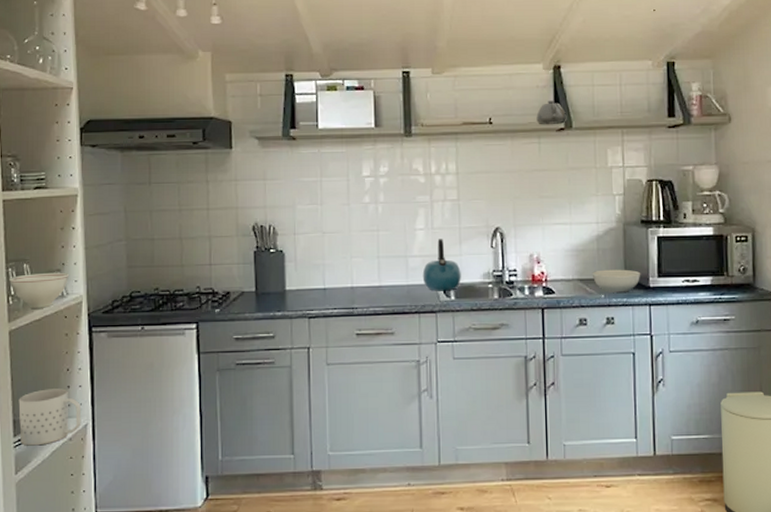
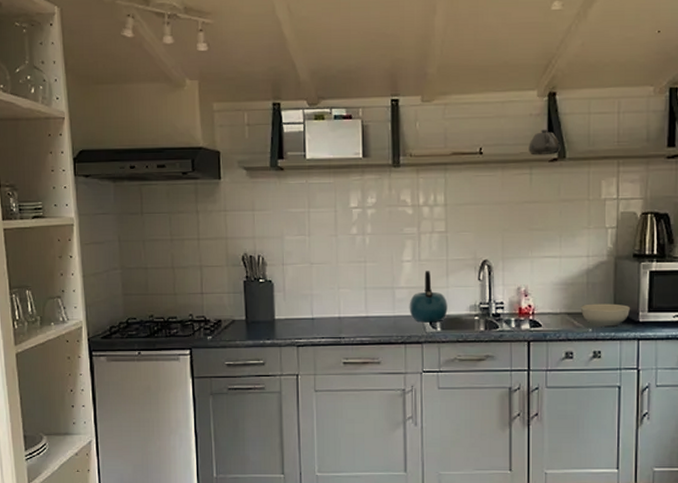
bowl: present [8,272,70,308] -> none [13,299,69,333]
mug: present [18,388,82,446] -> none [28,408,86,459]

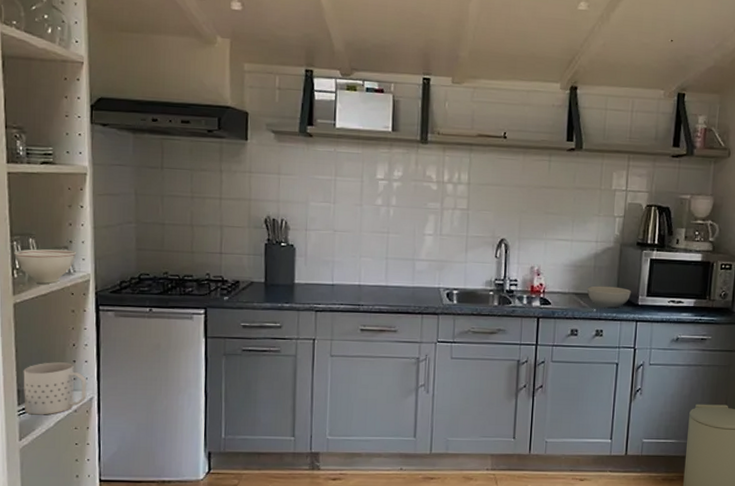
bowl: none [13,299,69,333] -> present [13,249,77,284]
mug: none [28,408,86,459] -> present [23,362,87,415]
kettle: present [409,271,448,323] -> none [428,245,465,295]
teapot: present [528,129,561,156] -> none [549,120,579,145]

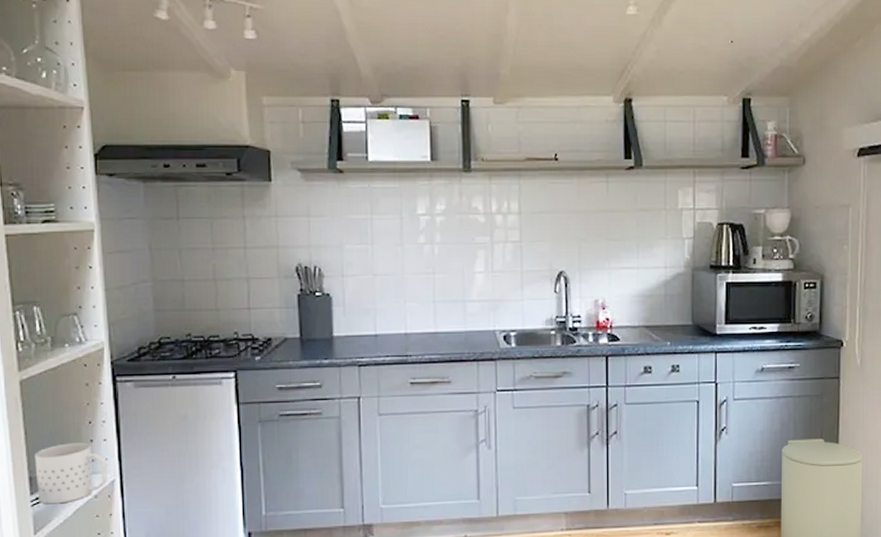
bowl: present [13,249,77,284] -> none [16,316,88,356]
bowl: present [586,285,632,308] -> none [658,316,708,340]

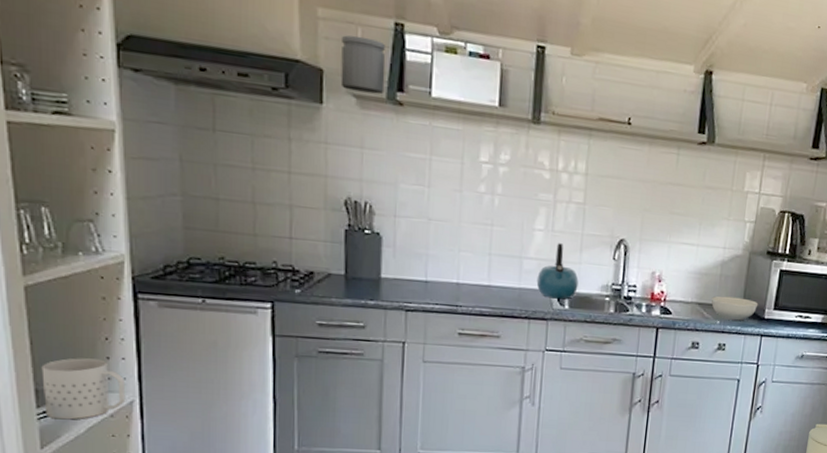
jar: none [284,116,326,166] -> present [340,35,385,95]
kettle: none [481,283,523,338] -> present [536,243,579,299]
bowl: none [658,316,708,340] -> present [711,295,759,321]

